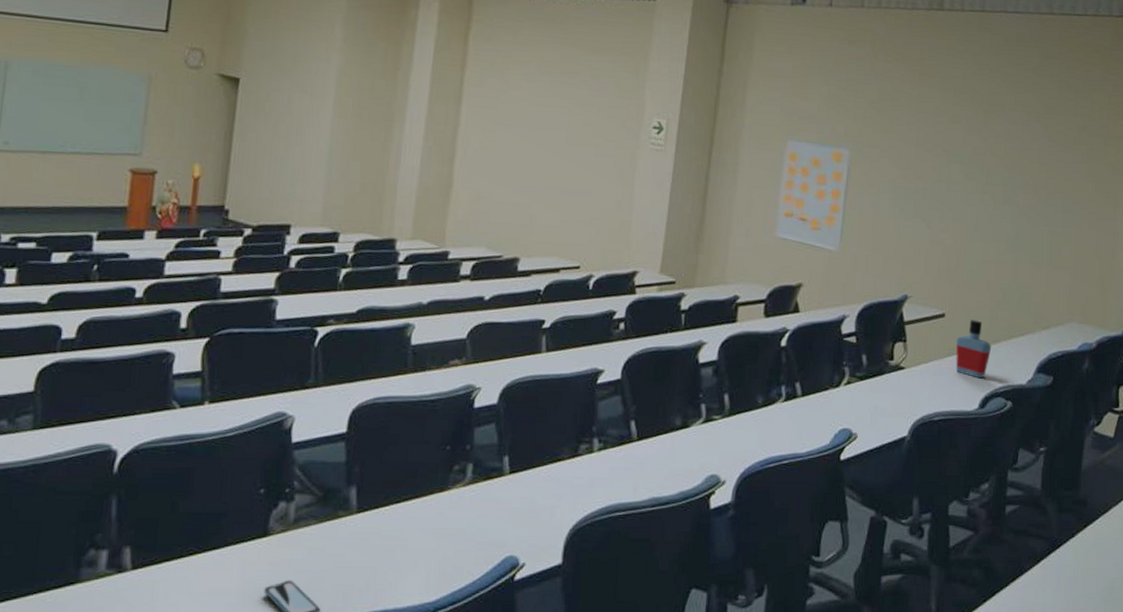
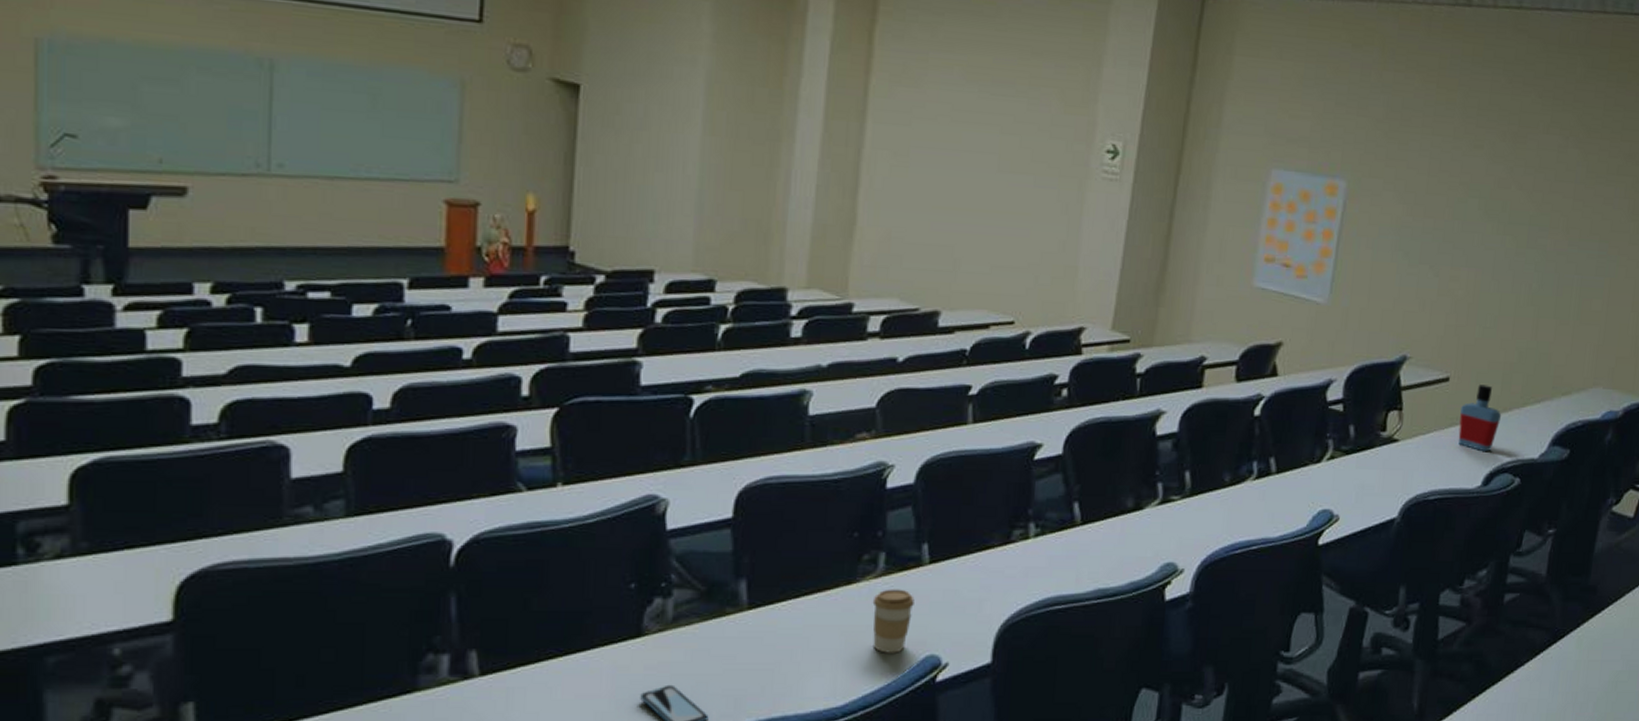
coffee cup: none [461,496,497,554] -> present [872,589,915,653]

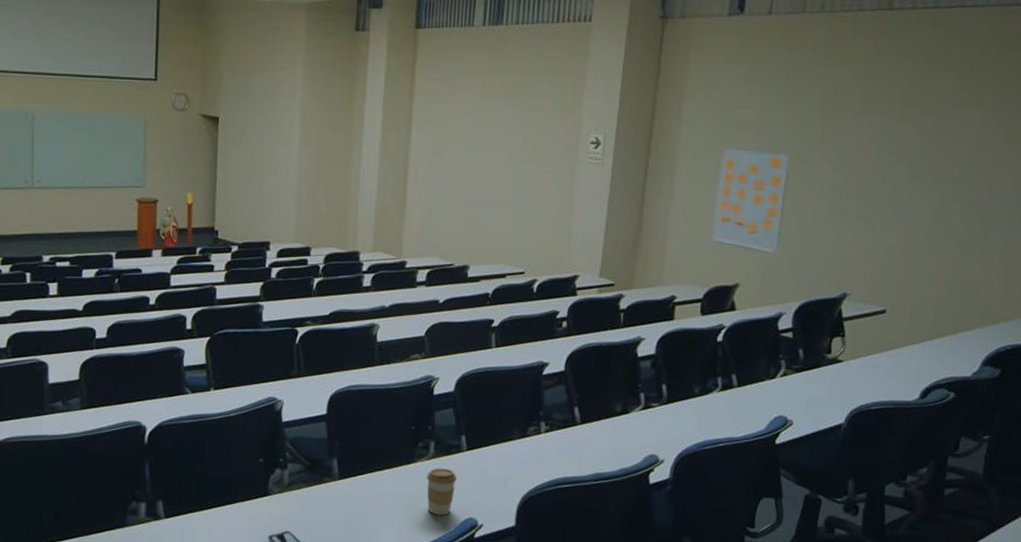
bottle: present [1458,384,1502,452] -> none [896,315,935,371]

